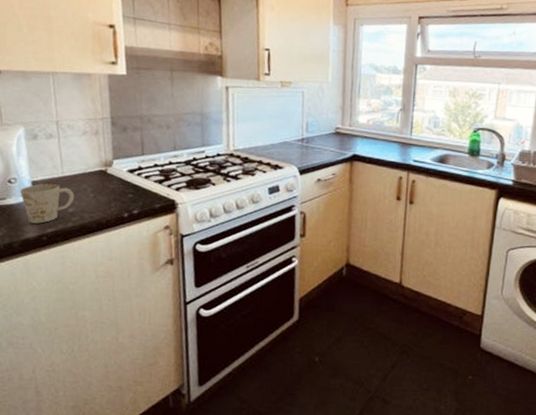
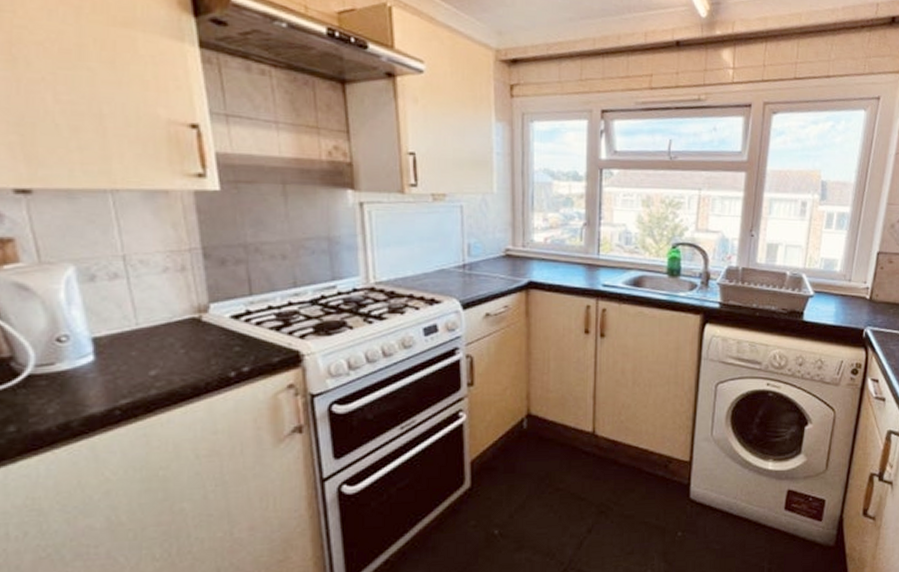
mug: present [19,183,74,224] -> none [74,340,156,394]

